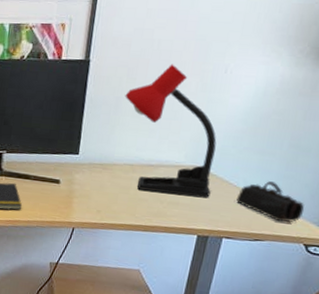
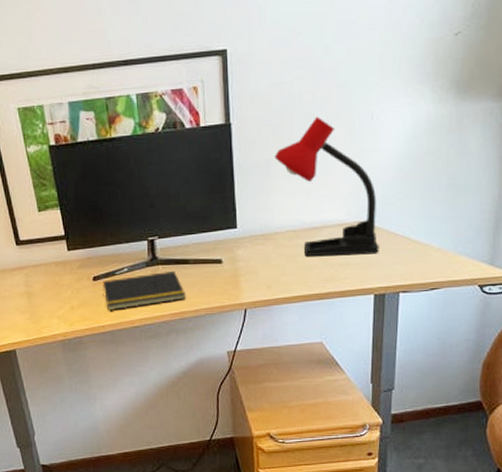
pencil case: present [236,181,305,223] -> none [406,226,473,267]

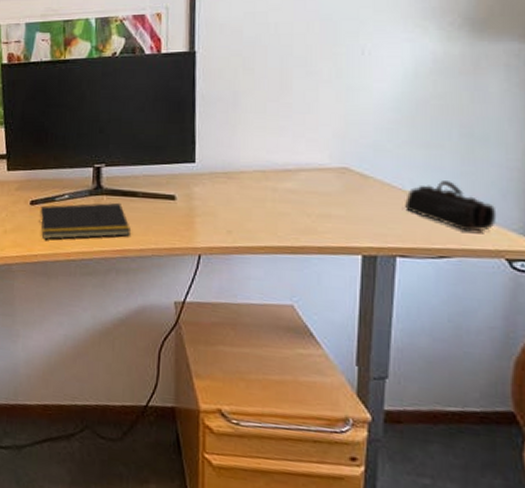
desk lamp: present [274,116,379,257] -> none [243,49,370,207]
pencil case: none [406,226,473,267] -> present [405,181,497,232]

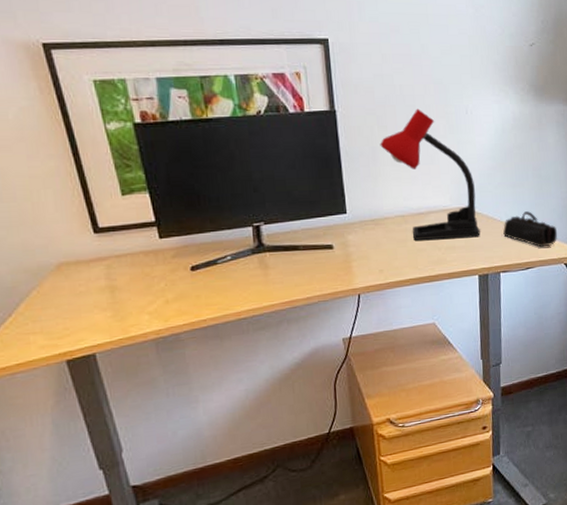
notepad: present [39,202,132,239] -> none [202,257,297,302]
desk lamp: none [243,49,370,207] -> present [380,108,481,241]

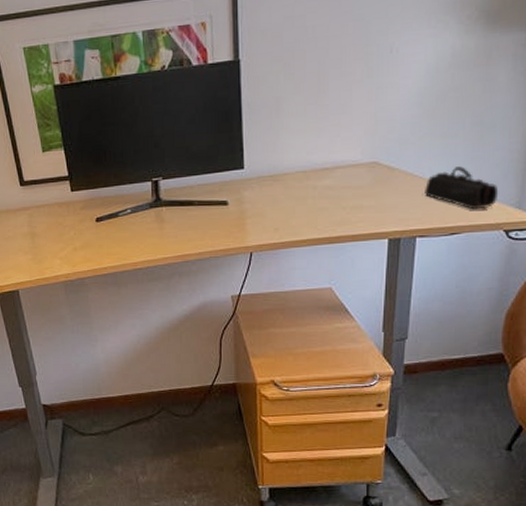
desk lamp: present [380,108,481,241] -> none [285,51,395,199]

